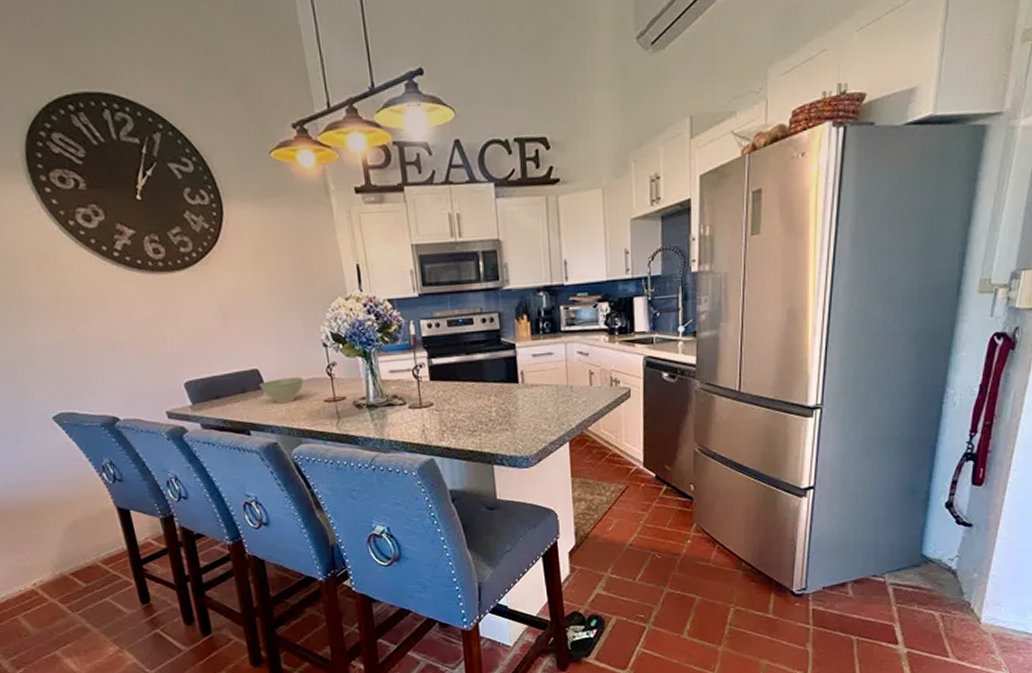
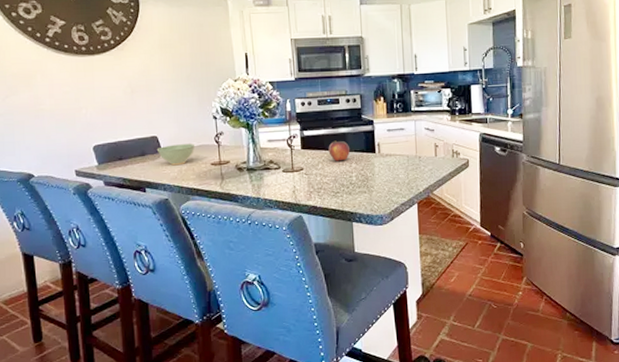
fruit: none [462,369,489,394] -> present [328,140,351,161]

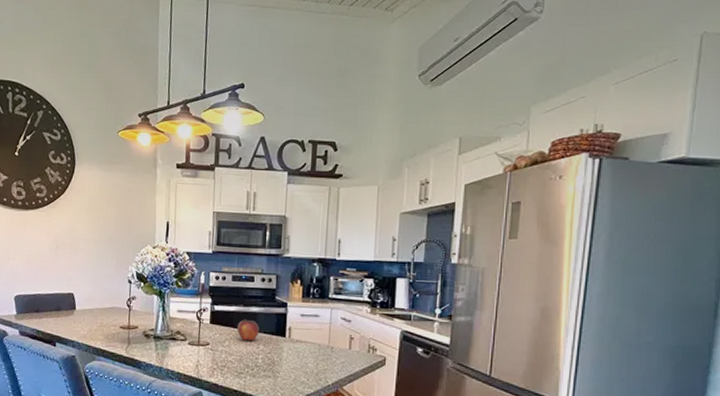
bowl: present [156,144,195,166] -> none [71,303,108,325]

